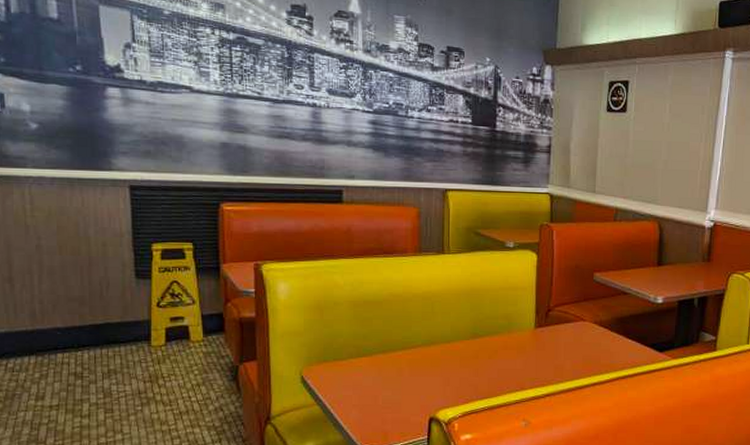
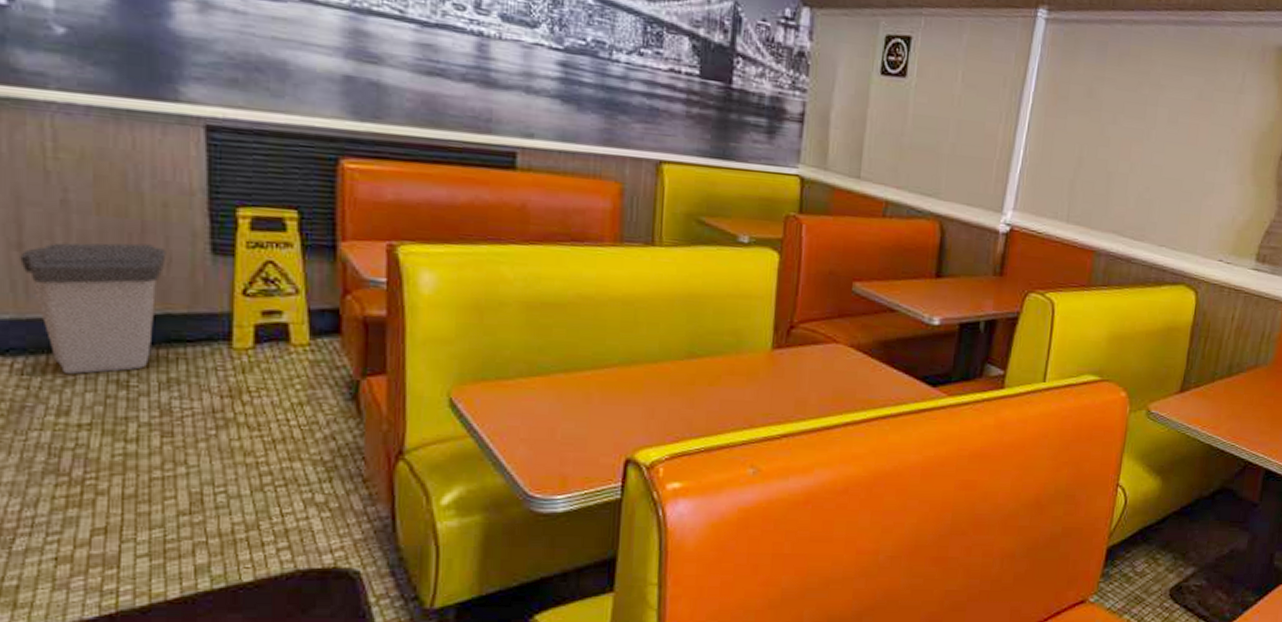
trash can: none [10,273,106,370] -> present [20,242,166,375]

